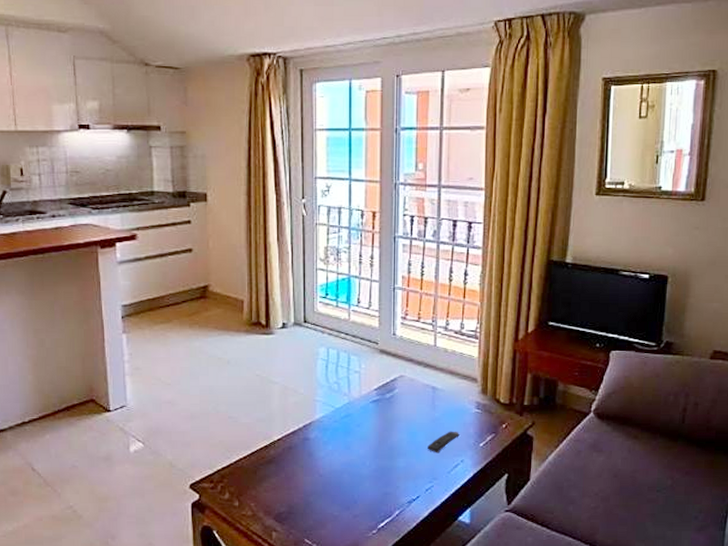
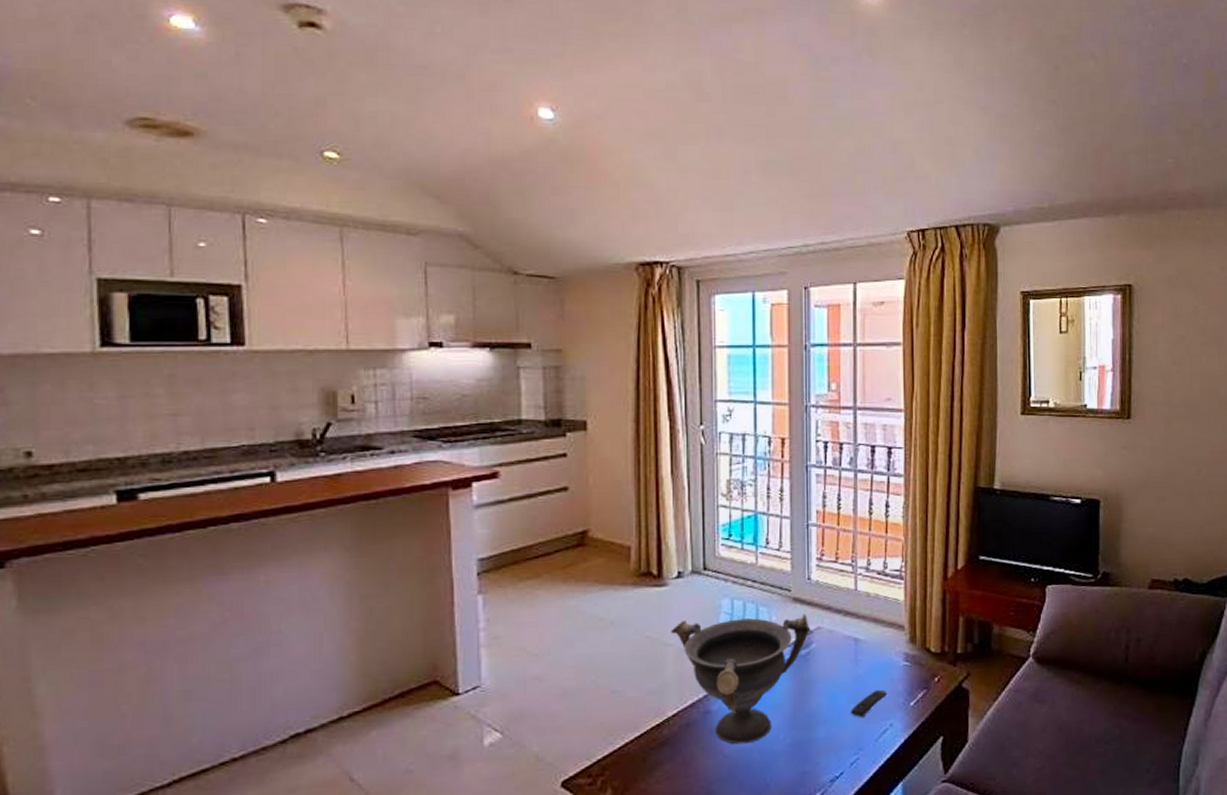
decorative bowl: none [276,364,396,467] -> present [670,614,812,744]

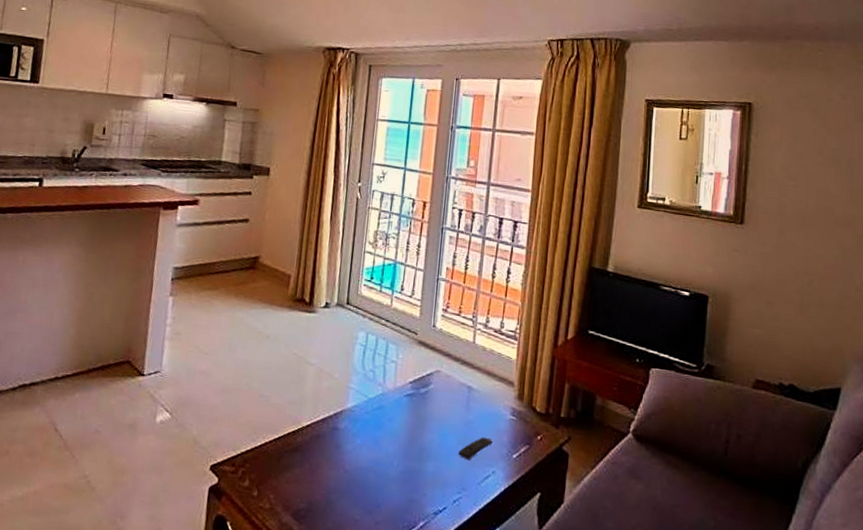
decorative bowl: present [670,614,812,744] -> none [313,345,432,464]

